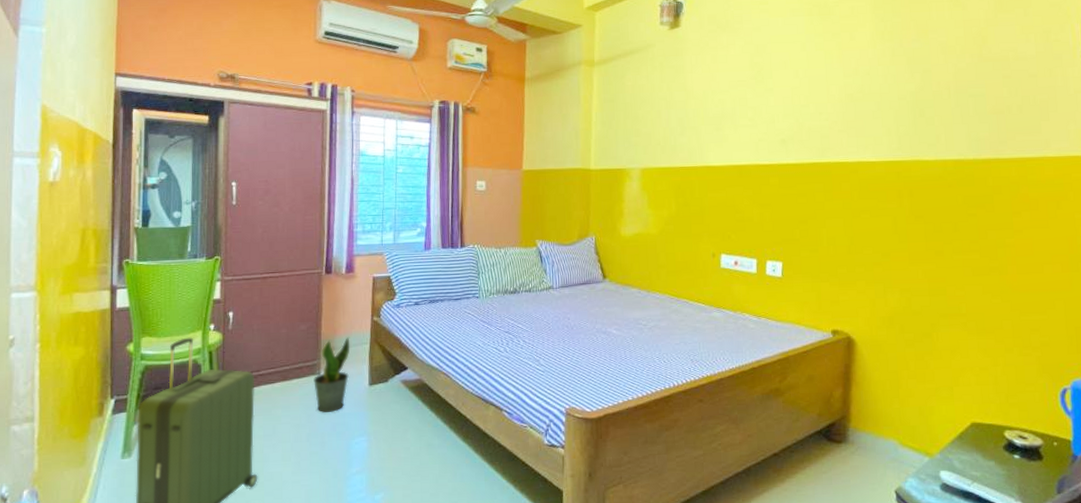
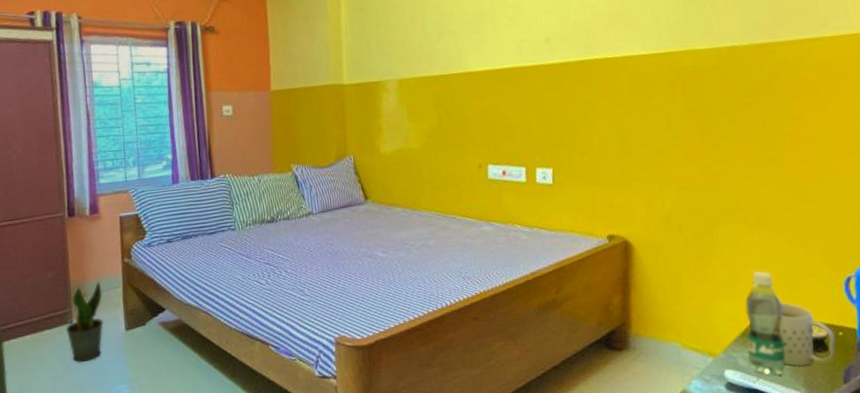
bottle: none [962,376,1000,481] -> present [745,271,786,377]
mug: none [995,408,1051,473] -> present [779,302,836,367]

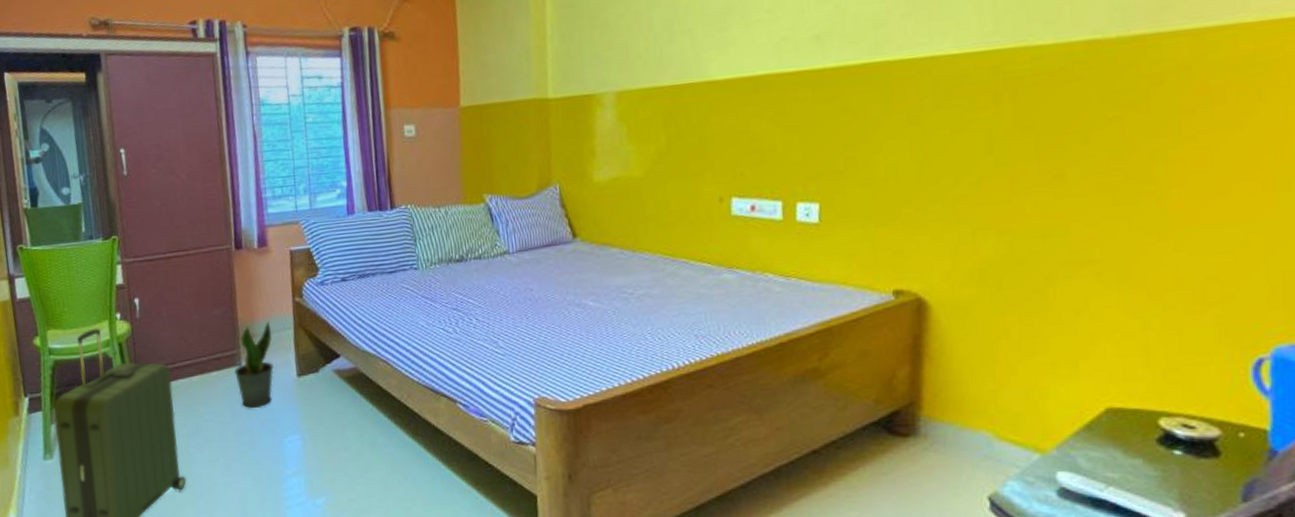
bottle: present [745,271,786,377] -> none [1091,344,1151,485]
mug: present [779,302,836,367] -> none [1144,387,1233,475]

